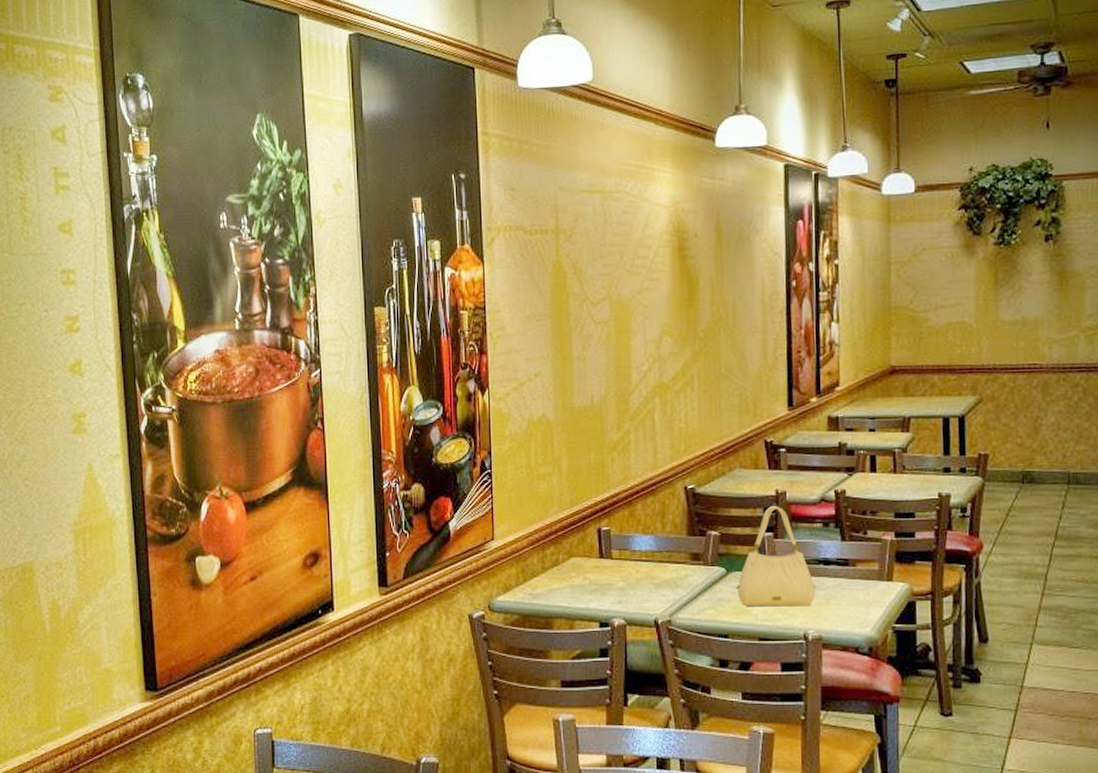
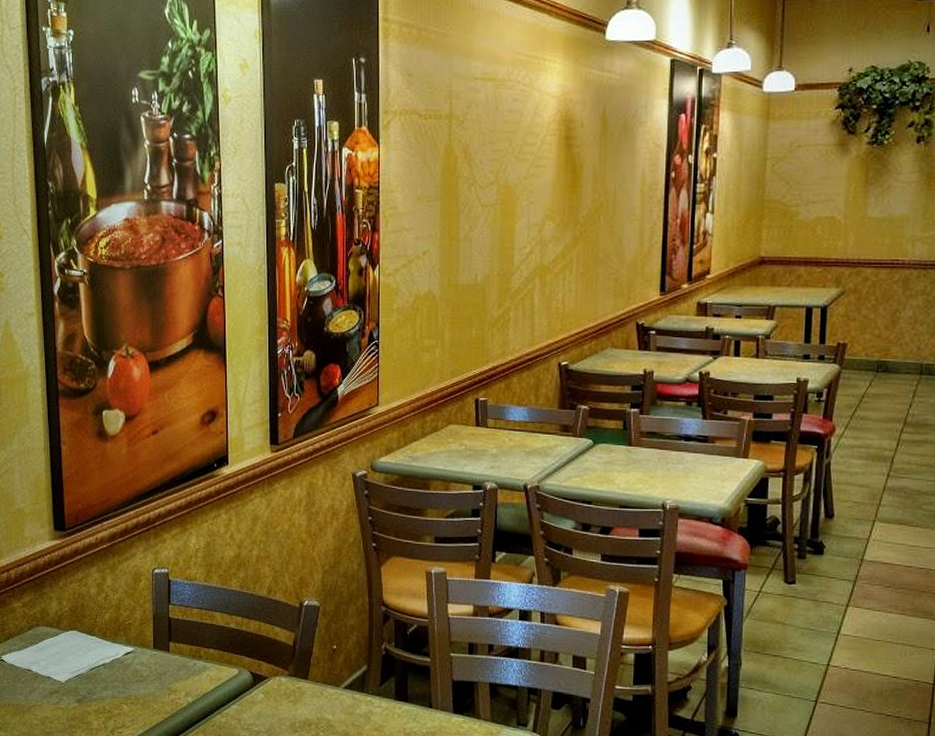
handbag: present [736,505,817,607] -> none [602,383,677,478]

